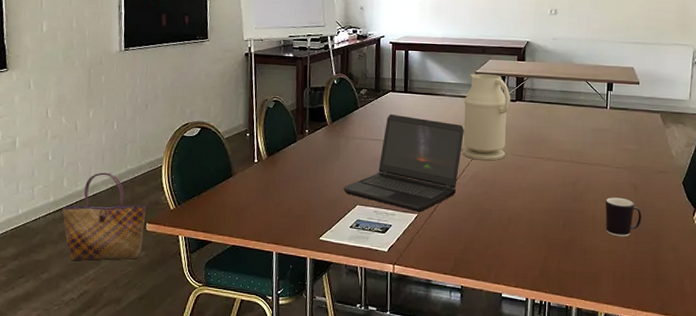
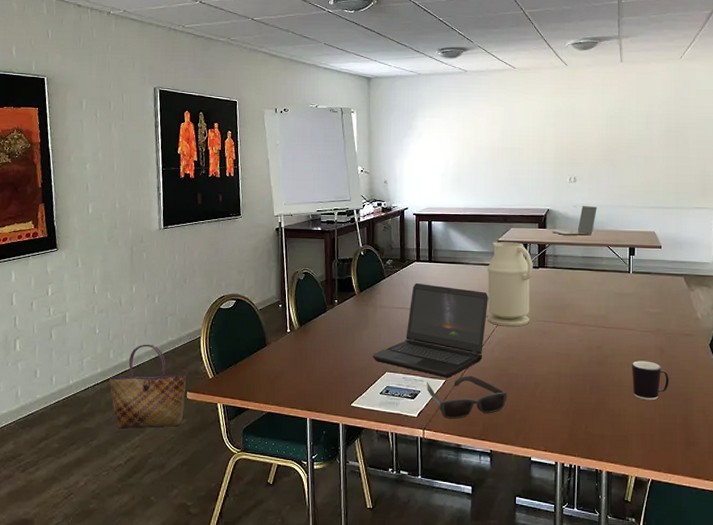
glasses: none [398,210,480,254] -> present [427,376,507,419]
laptop: none [531,39,577,70] -> present [552,206,597,236]

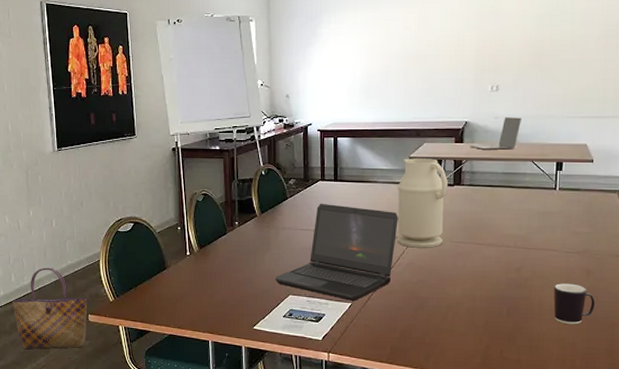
glasses: present [427,376,507,419] -> none [332,299,417,342]

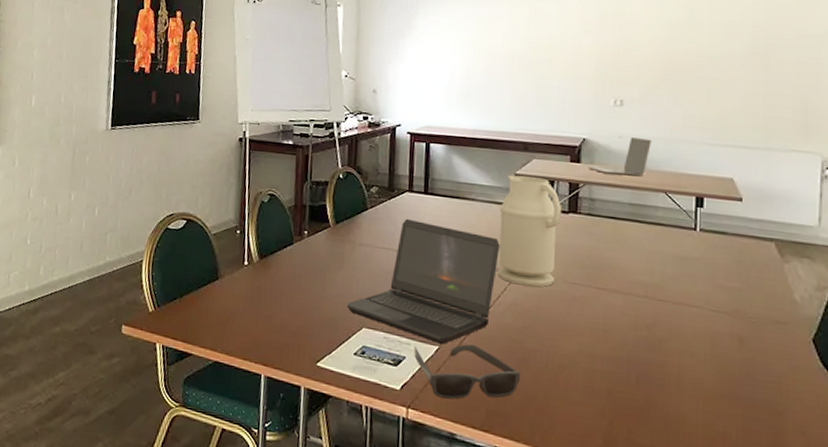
tote bag: present [12,267,87,350] -> none [37,262,122,366]
glasses: none [332,299,417,342] -> present [414,344,520,400]
mug: present [553,283,595,325] -> none [695,349,751,408]

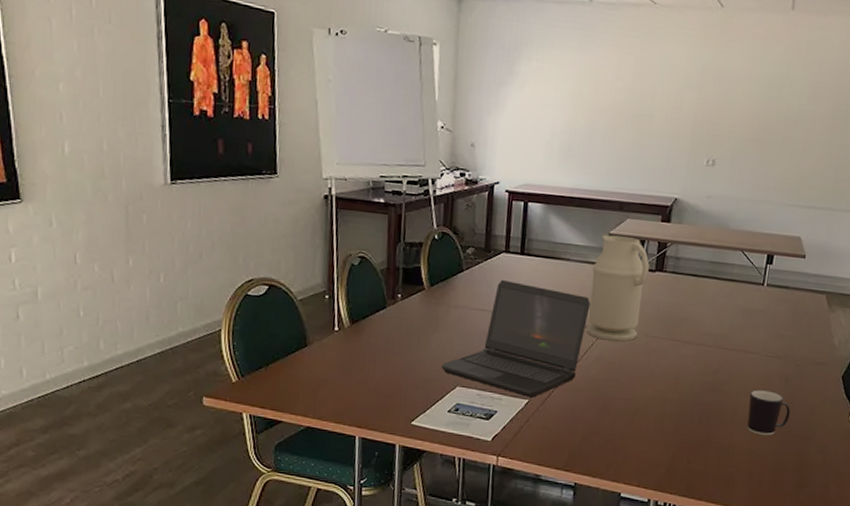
glasses: present [414,344,520,400] -> none [505,396,601,446]
laptop: present [588,137,651,177] -> none [677,197,736,236]
mug: none [695,349,751,408] -> present [747,389,790,436]

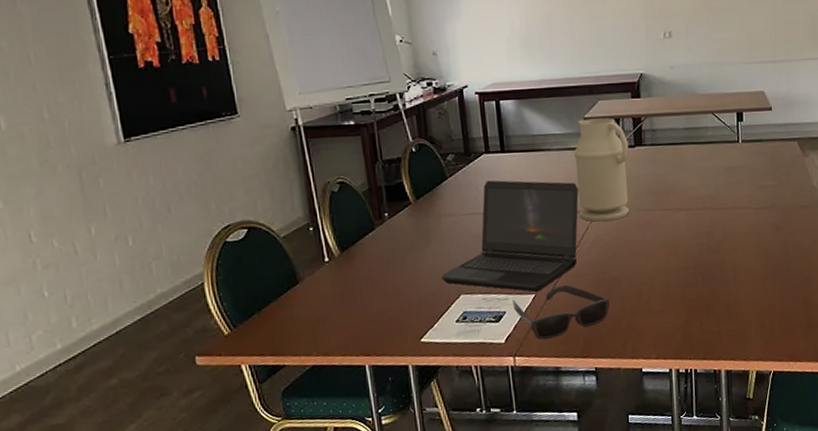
glasses: none [505,396,601,446] -> present [513,285,610,340]
mug: present [747,389,790,436] -> none [745,241,787,286]

